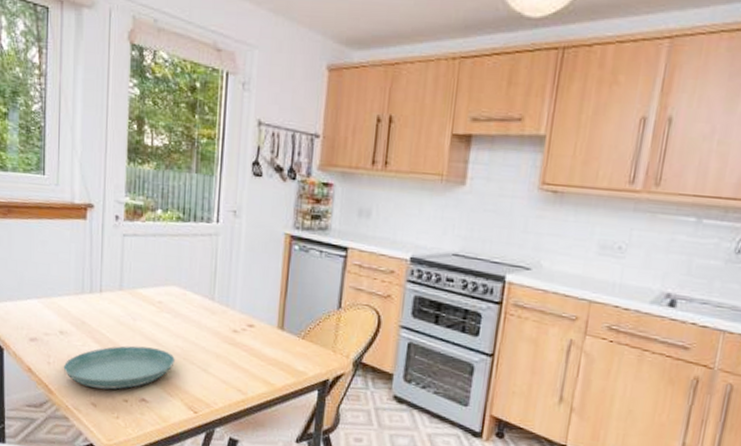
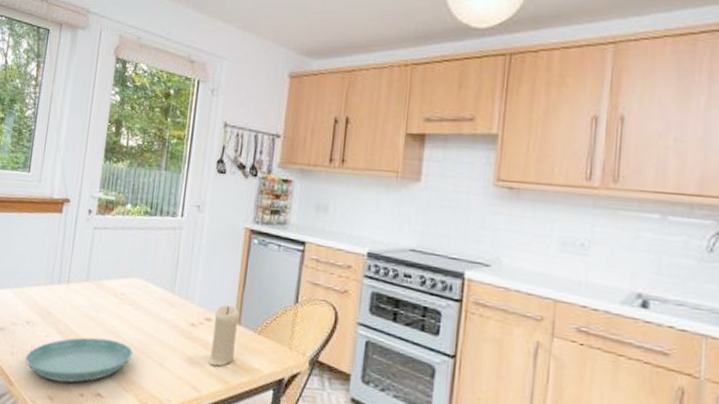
candle: none [253,311,283,371] -> present [209,305,240,367]

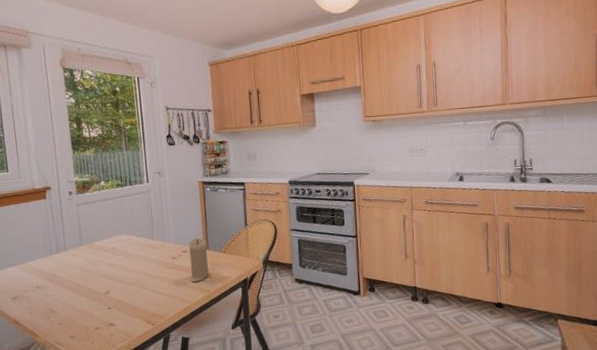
saucer: present [25,337,133,383] -> none [43,283,132,325]

